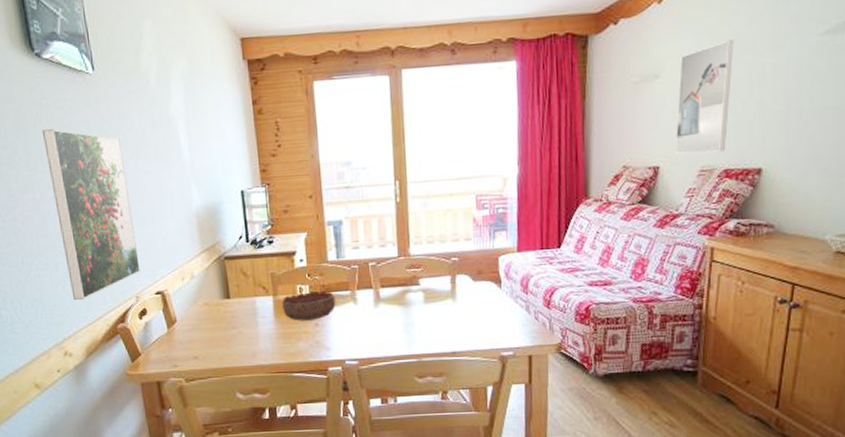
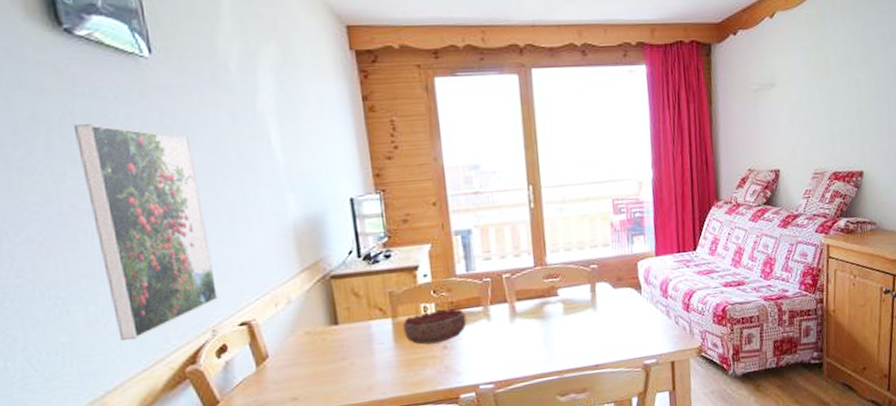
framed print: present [675,39,734,154] -> none [791,54,835,158]

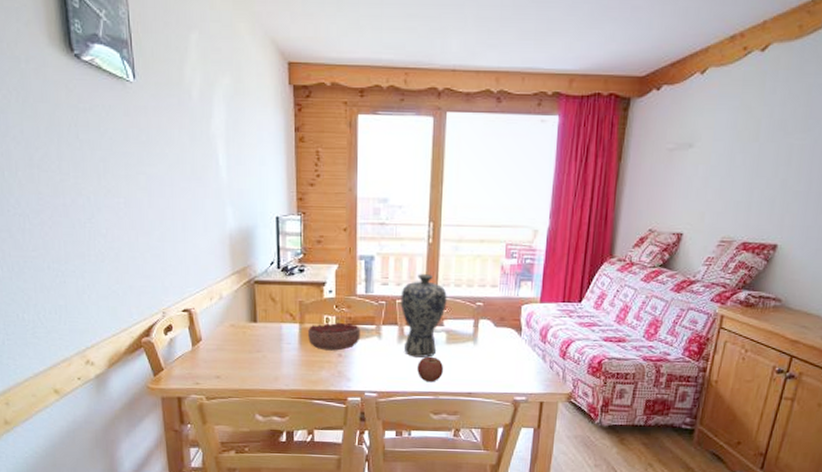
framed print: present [75,124,218,342] -> none [77,135,169,311]
vase: none [506,242,559,336] -> present [400,274,447,358]
apple: none [535,331,565,362] -> present [417,356,443,383]

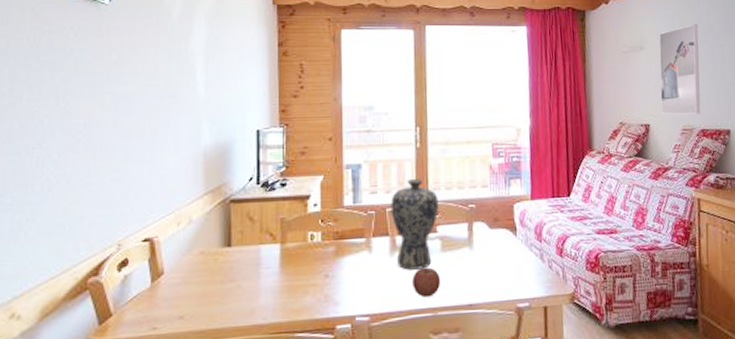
decorative bowl: present [308,322,361,351] -> none [290,237,349,272]
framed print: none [699,117,768,225] -> present [659,24,701,115]

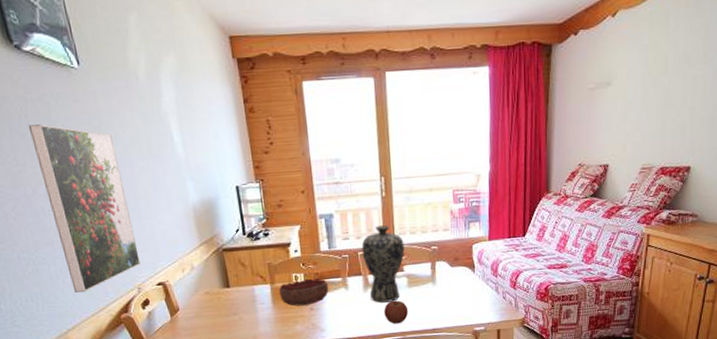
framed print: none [36,56,129,250] -> present [29,124,141,294]
decorative bowl: none [290,237,349,272] -> present [279,277,329,306]
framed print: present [659,24,701,115] -> none [621,52,674,154]

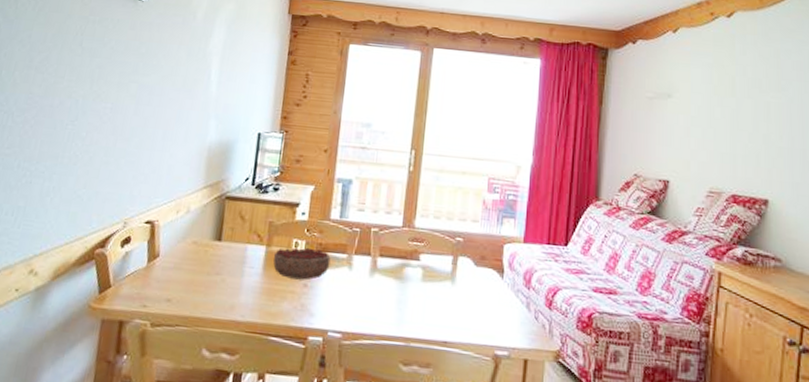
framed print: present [29,124,141,294] -> none [58,43,153,217]
vase: present [361,225,405,303] -> none [375,202,425,296]
apple: present [384,300,408,324] -> none [388,294,417,326]

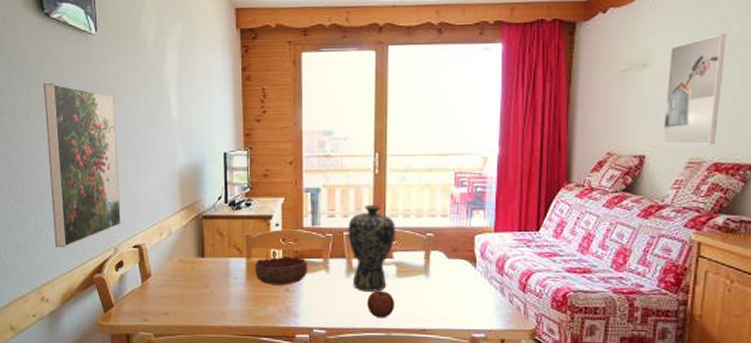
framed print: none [58,43,153,217] -> present [44,83,121,248]
vase: none [375,202,425,296] -> present [348,205,395,292]
apple: none [388,294,417,326] -> present [367,290,394,318]
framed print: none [685,75,741,177] -> present [662,33,727,145]

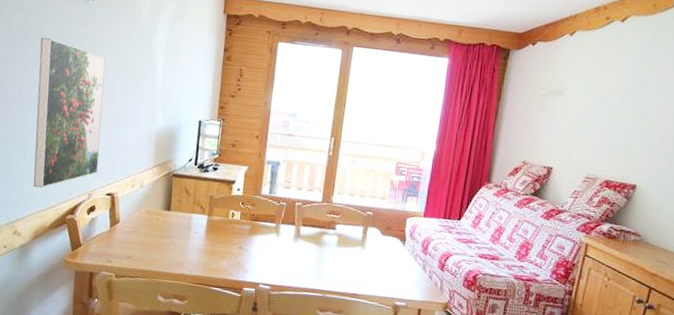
decorative bowl: present [255,256,308,286] -> none [214,217,262,244]
vase: present [348,205,395,292] -> none [299,181,341,258]
apple: present [367,290,394,318] -> none [309,256,333,281]
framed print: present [662,33,727,145] -> none [567,75,627,166]

